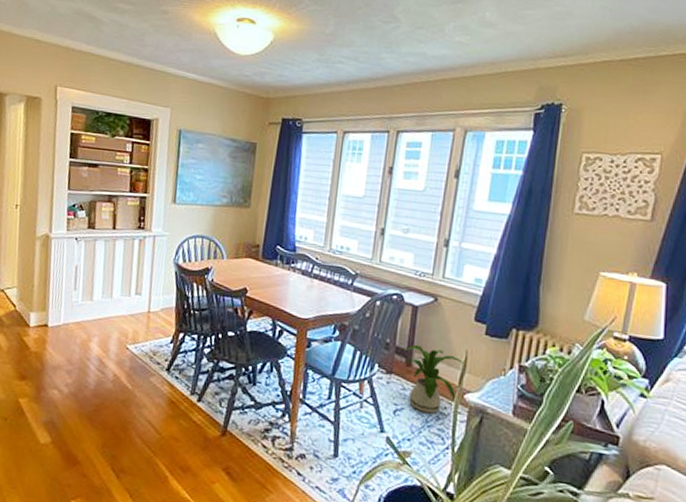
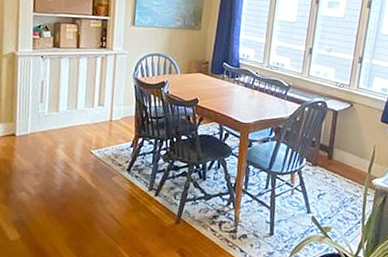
house plant: present [402,344,465,414] -> none [325,142,373,196]

